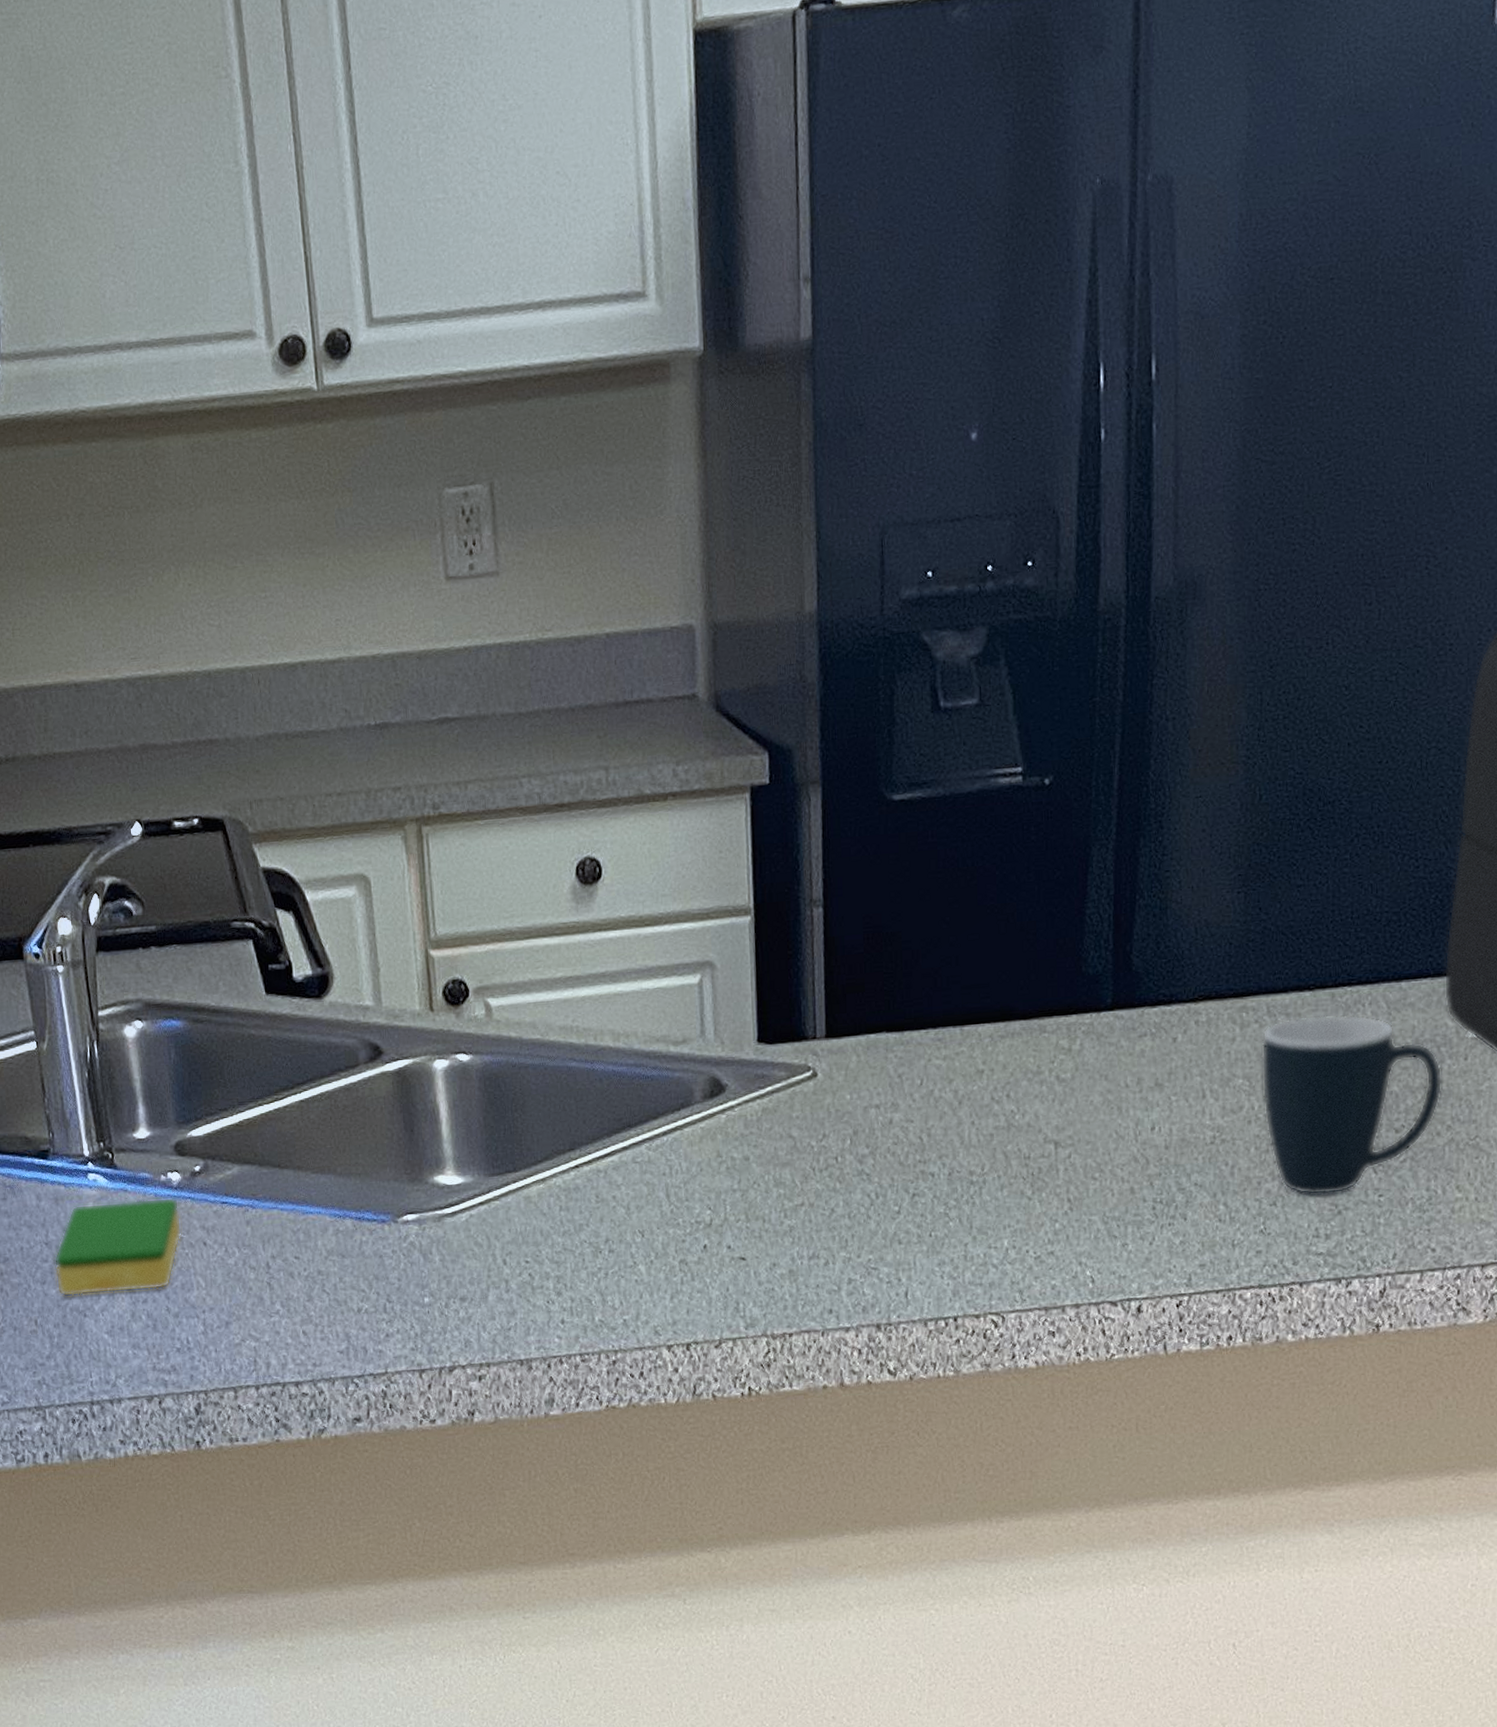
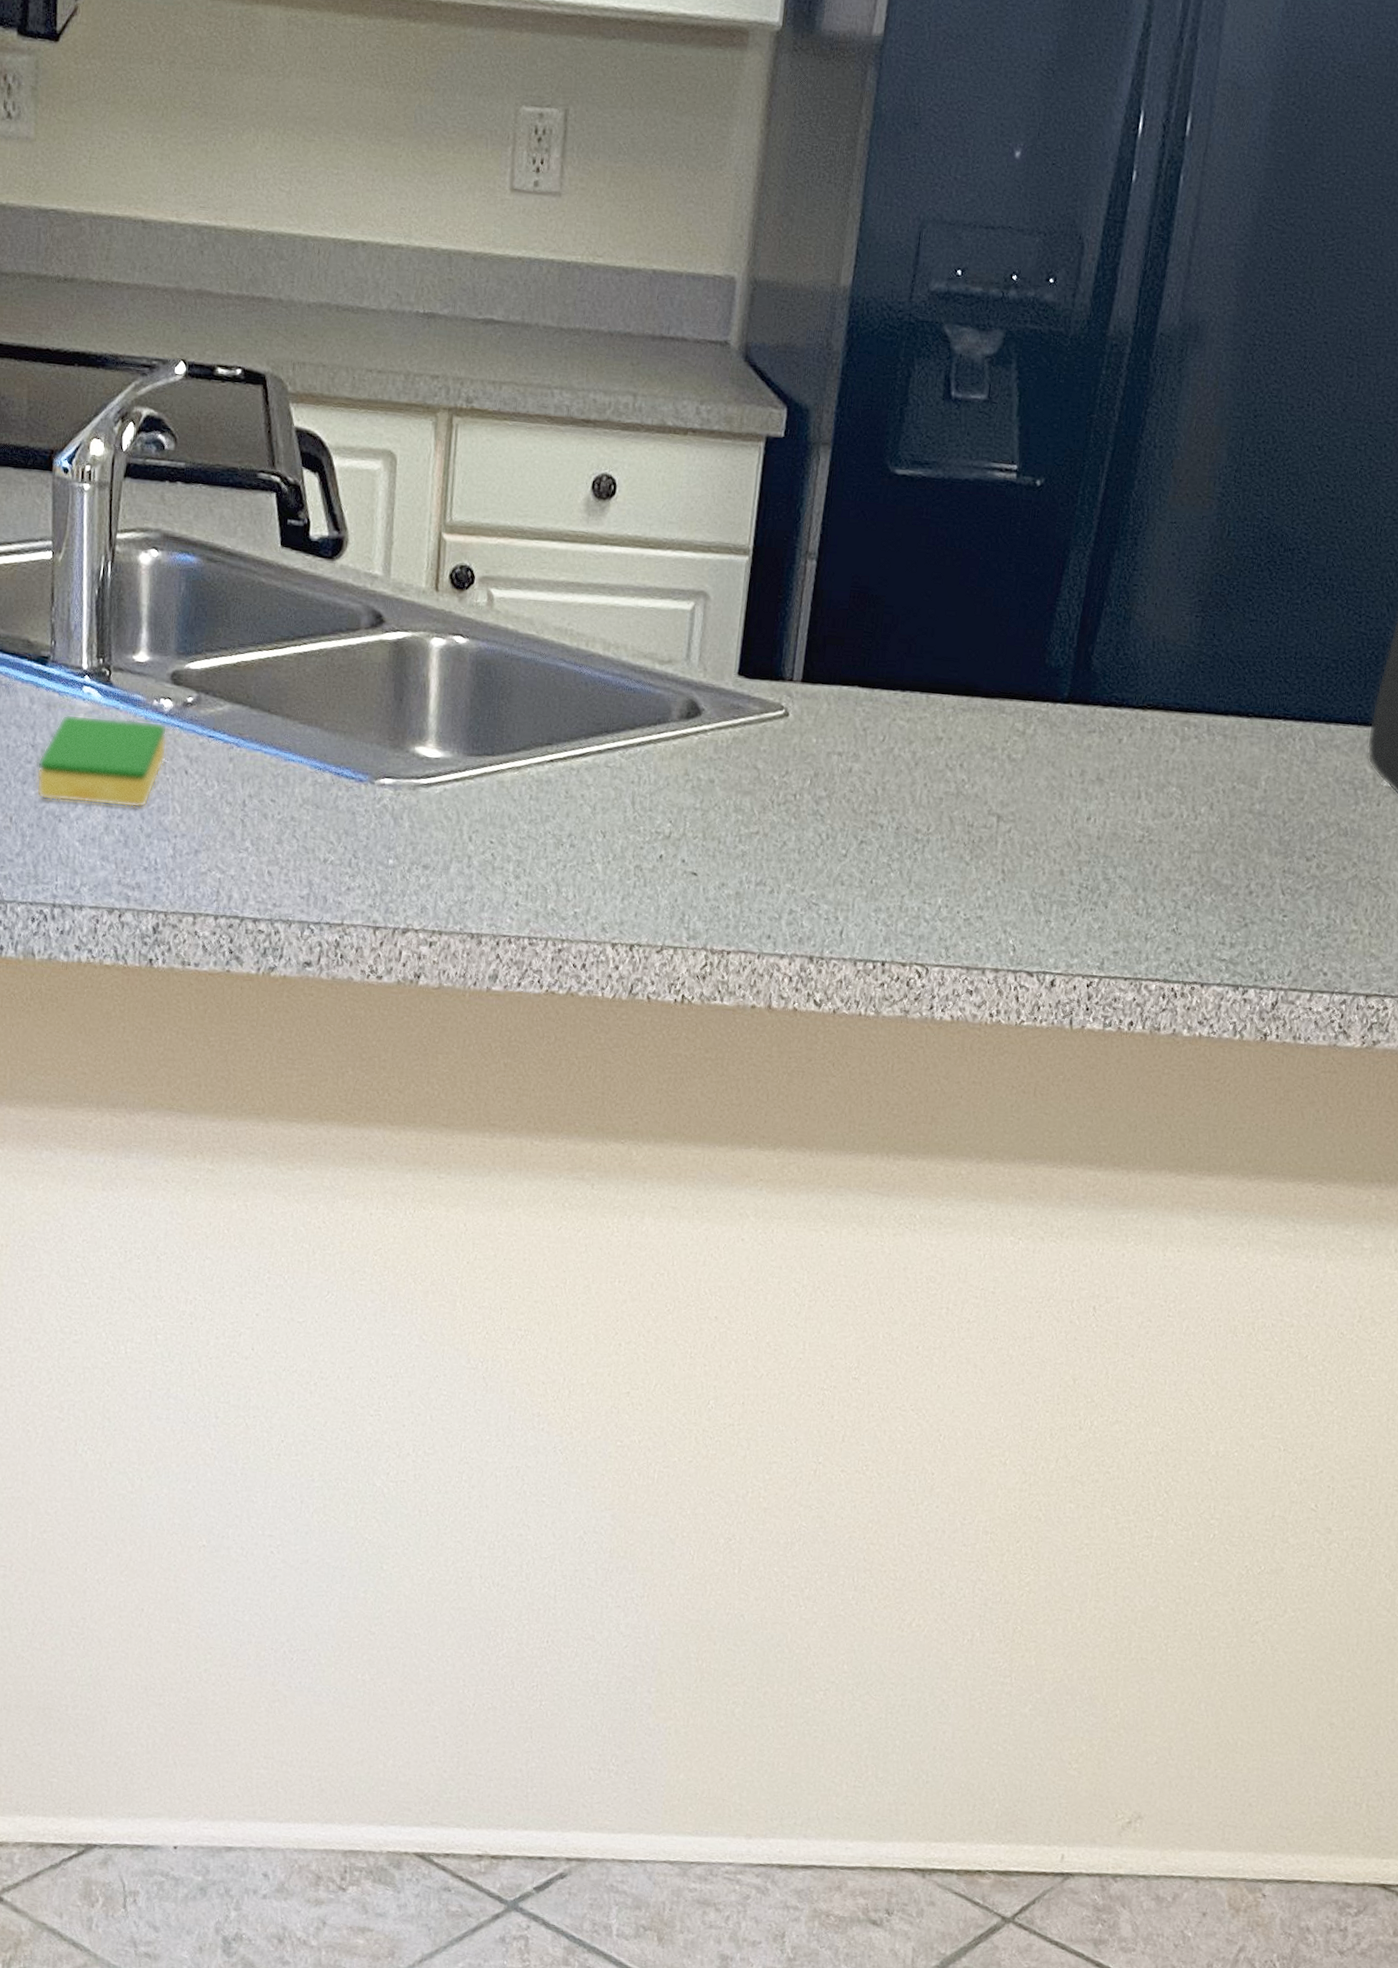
mug: present [1261,1014,1442,1196] -> none [1191,739,1356,908]

